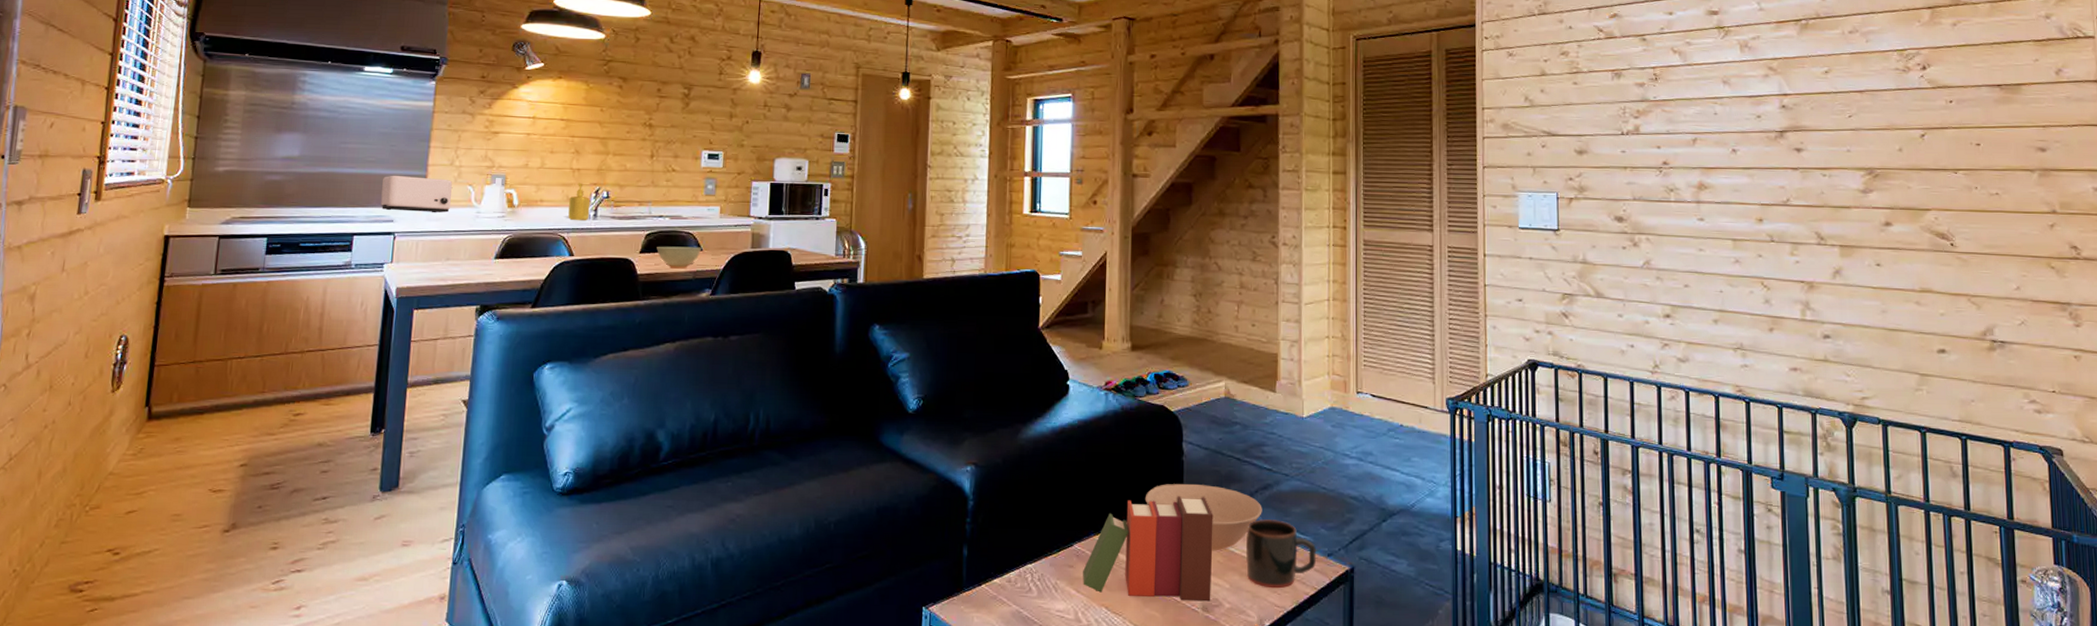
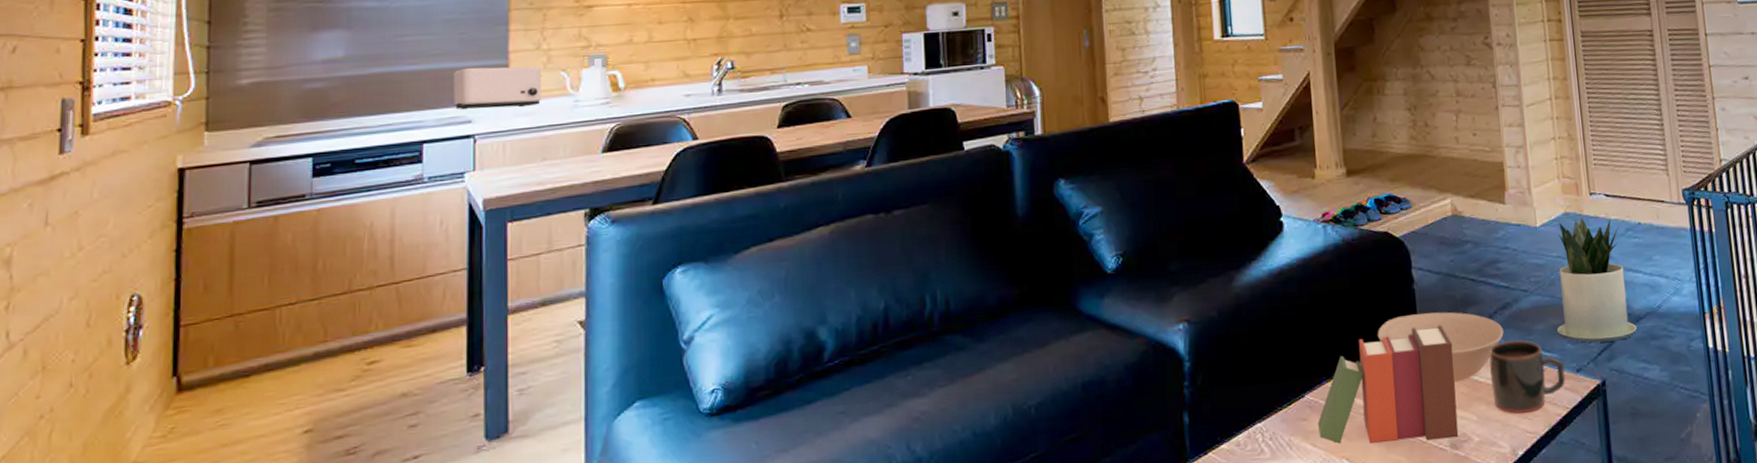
soap dispenser: present [568,183,591,221] -> none [687,55,713,100]
bowl: present [656,246,701,270] -> none [797,114,850,143]
planter: none [1314,413,1390,532] -> present [1557,217,1637,343]

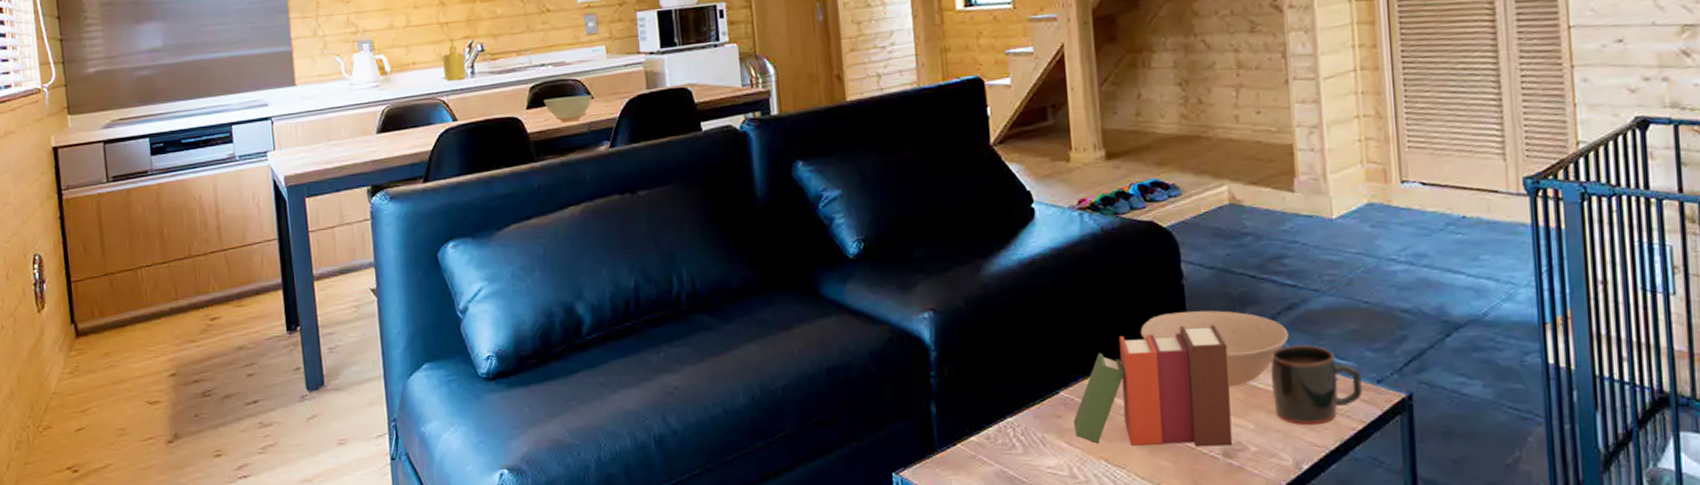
toaster: present [454,66,542,110] -> none [249,52,323,94]
soap dispenser: none [687,55,713,100] -> present [442,38,467,82]
bowl: none [797,114,850,143] -> present [544,94,592,124]
planter: present [1557,217,1637,343] -> none [1355,208,1456,352]

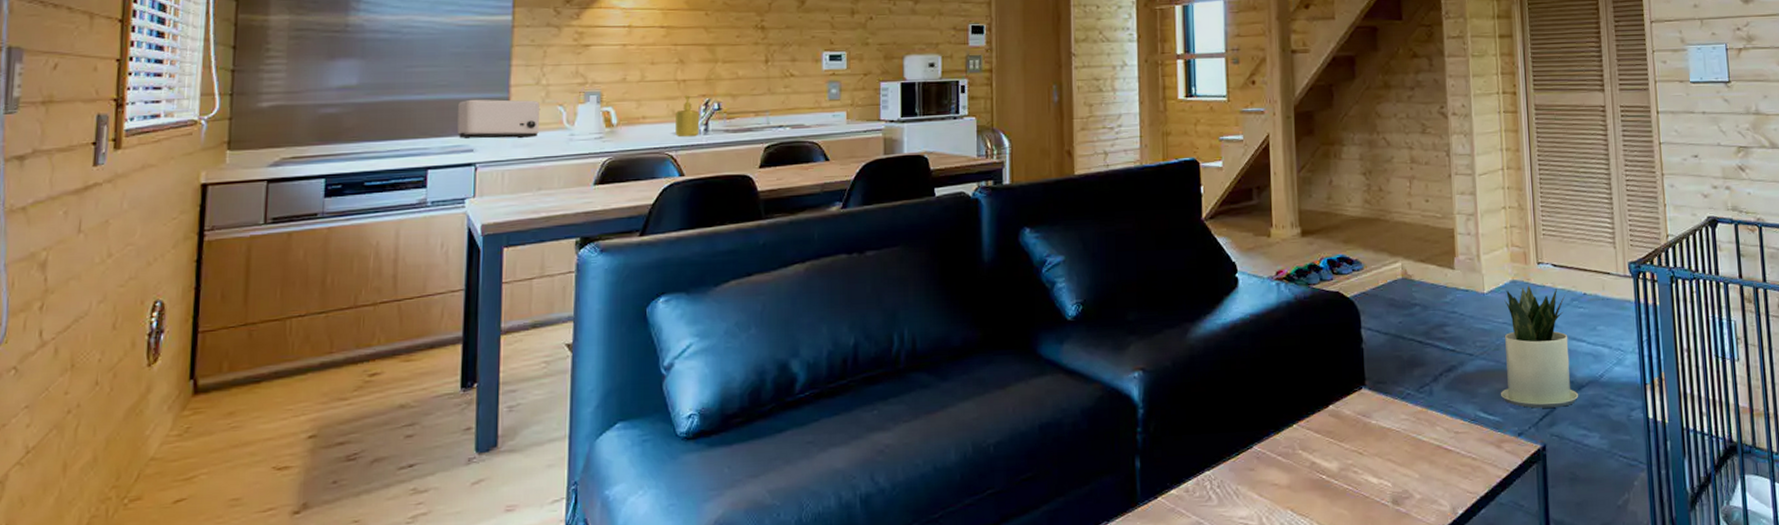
toaster: none [249,52,323,94] -> present [457,99,541,140]
bowl: present [544,94,592,124] -> none [778,157,828,184]
books: present [1074,325,1233,447] -> none [1265,385,1401,496]
bowl: present [1140,310,1289,387] -> none [1325,371,1448,441]
mug: present [1270,345,1363,425] -> none [1433,402,1507,474]
planter: none [1355,208,1456,352] -> present [1501,285,1579,408]

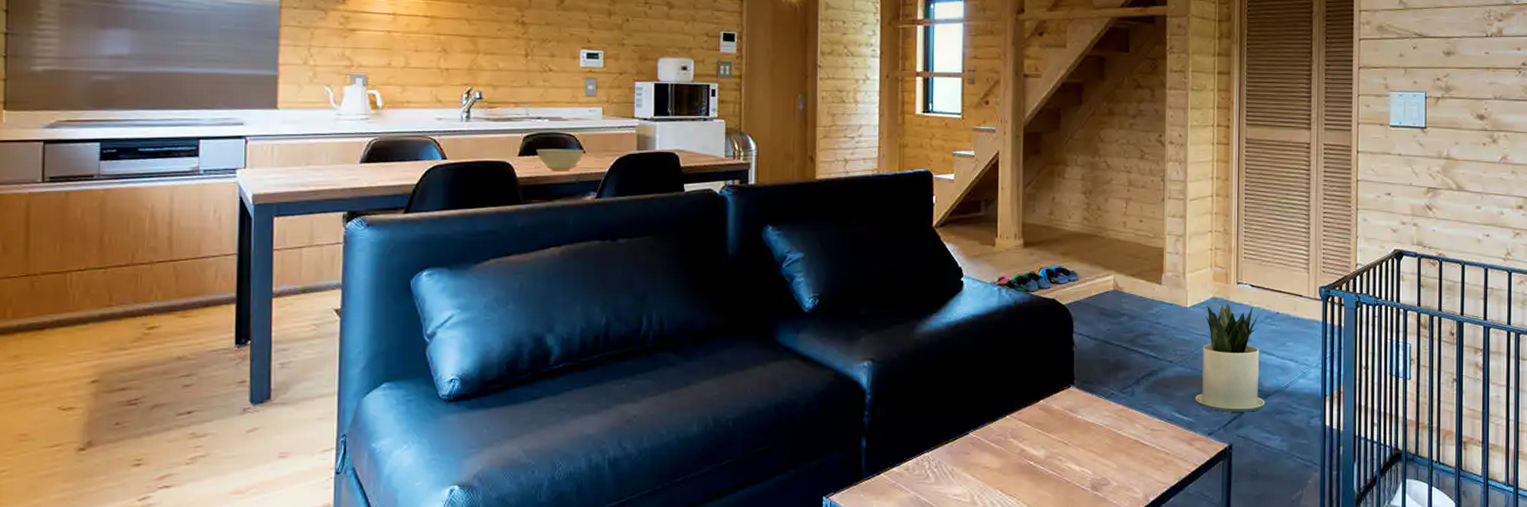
toaster: present [457,99,541,140] -> none [228,75,308,116]
soap dispenser: present [675,95,700,138] -> none [438,83,462,123]
bowl: none [778,157,828,184] -> present [536,148,584,173]

